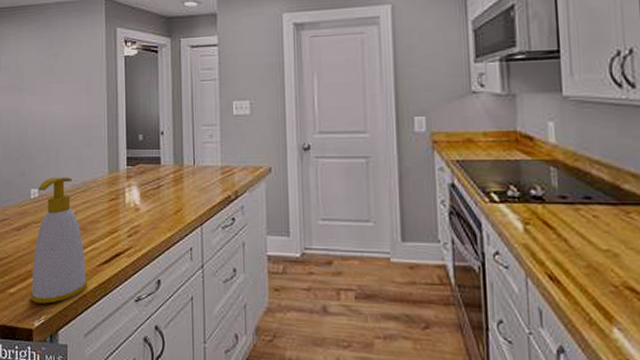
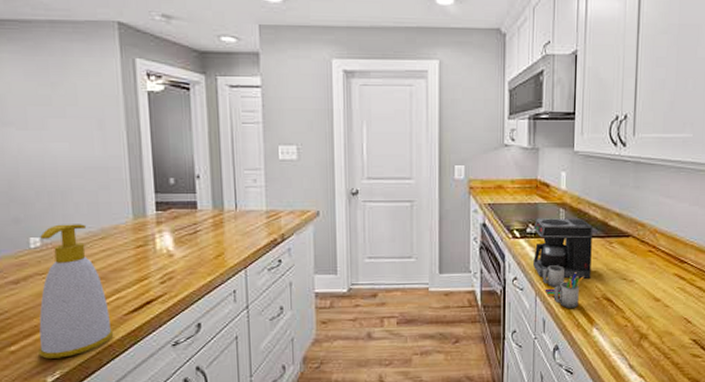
coffee maker: none [517,179,603,297] -> present [533,218,593,308]

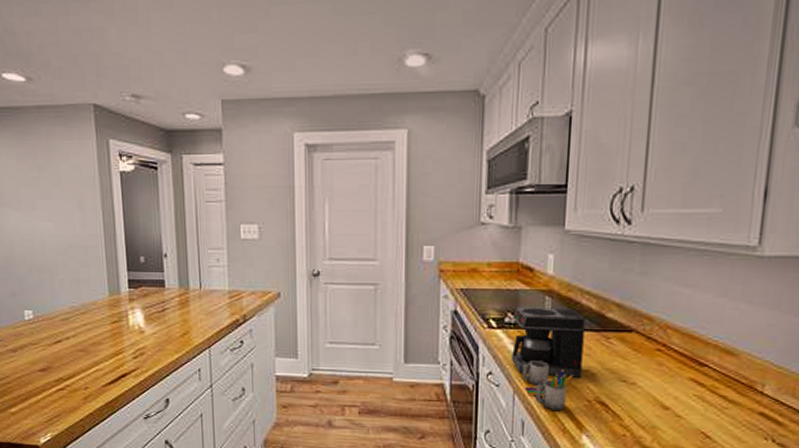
soap bottle: present [38,224,114,359] -> none [32,299,94,422]

